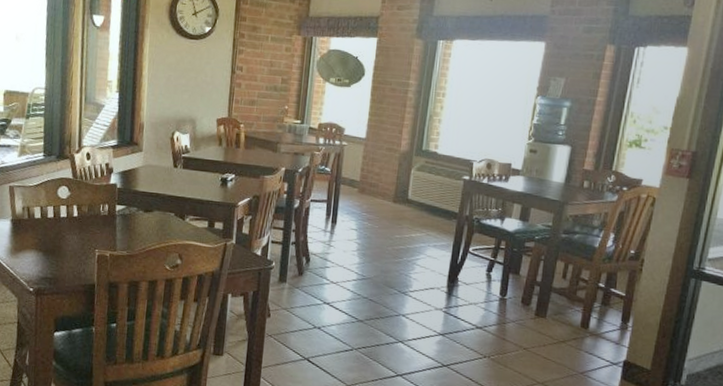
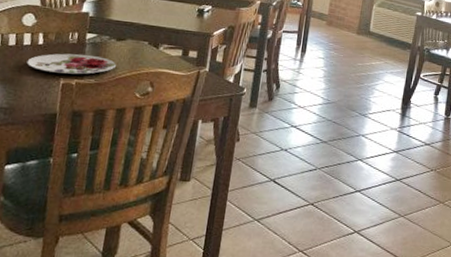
plate: none [65,225,145,247] -> present [26,53,116,75]

